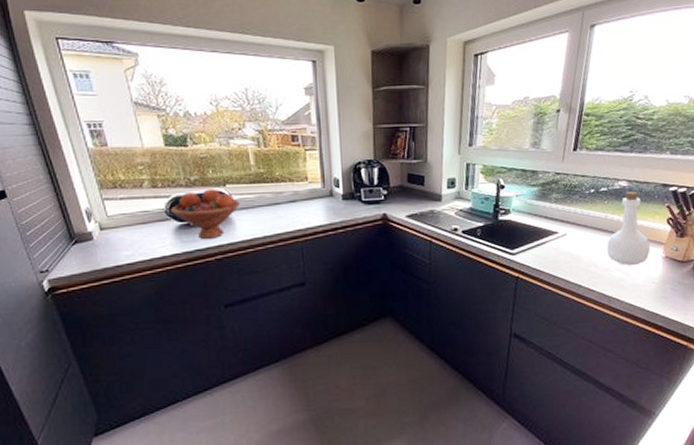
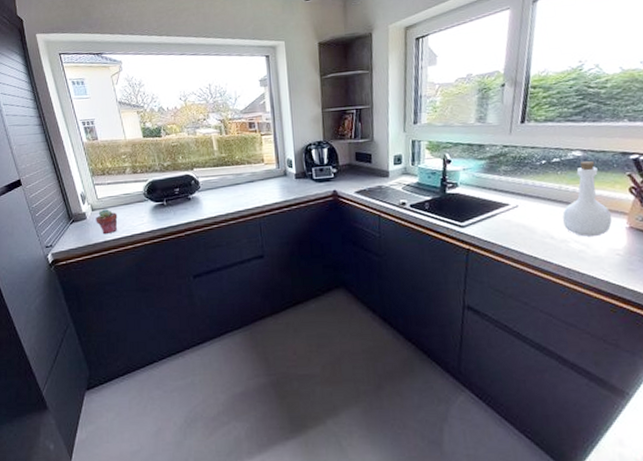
potted succulent: none [105,228,133,258] -> present [96,209,118,235]
fruit bowl: present [171,189,240,240] -> none [148,172,205,218]

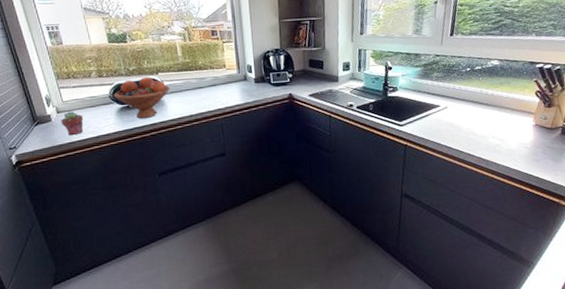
fruit bowl: none [148,172,205,218] -> present [114,77,170,119]
bottle: present [562,160,613,237] -> none [483,68,522,134]

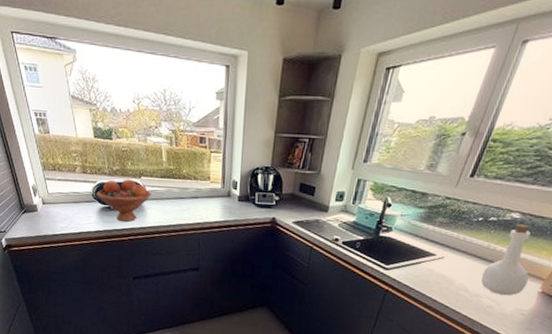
potted succulent: present [61,111,84,136] -> none [46,204,67,229]
bottle: none [483,68,522,134] -> present [481,223,531,296]

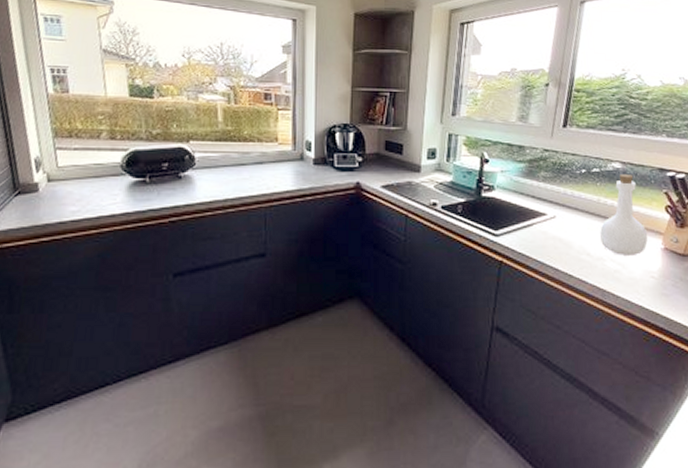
fruit bowl: present [96,179,151,222] -> none [127,144,202,199]

